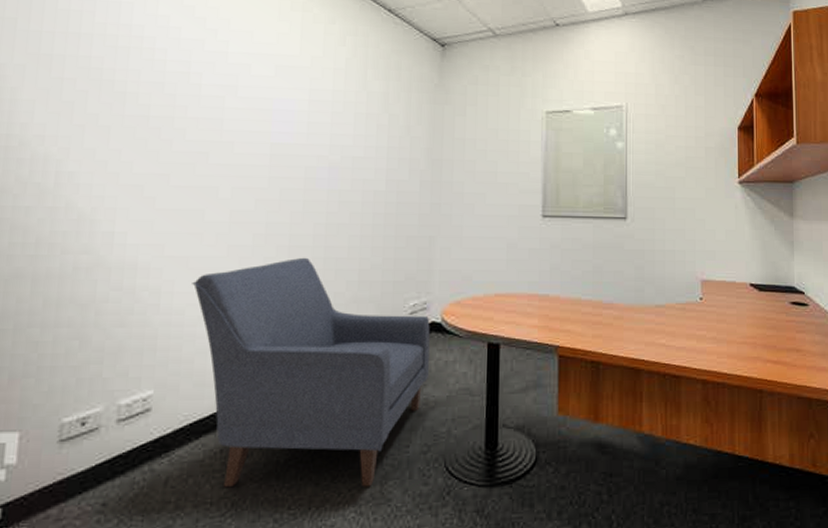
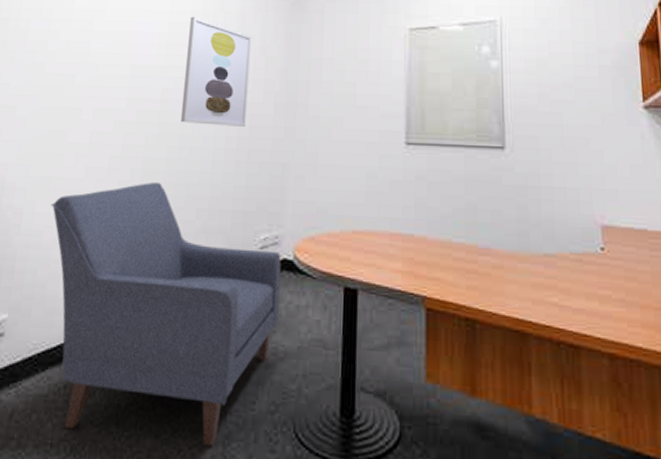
wall art: none [325,95,395,203] -> present [180,16,252,127]

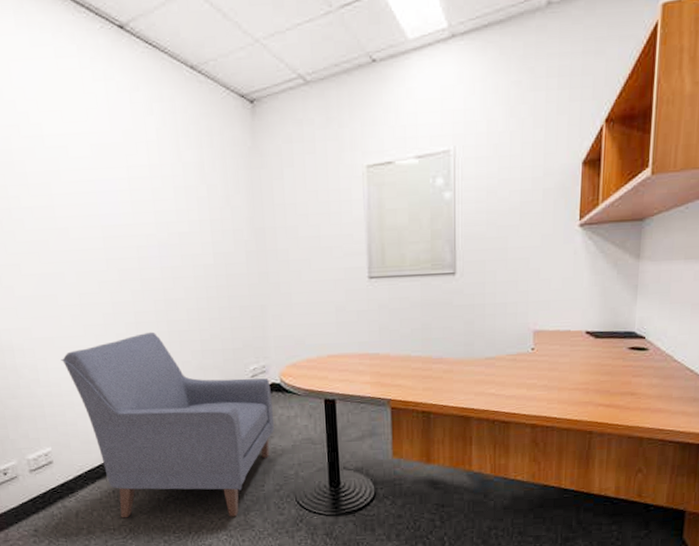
wall art: present [180,16,252,127] -> none [149,170,222,277]

